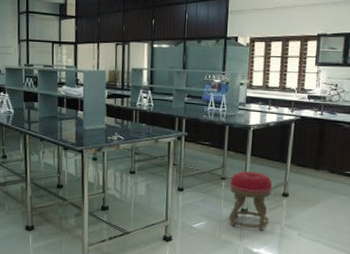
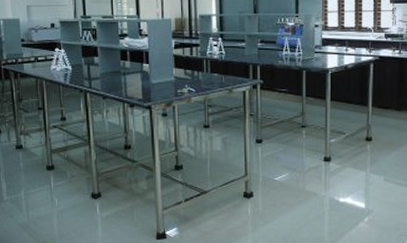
stool: present [228,171,272,232] -> none [311,117,354,180]

